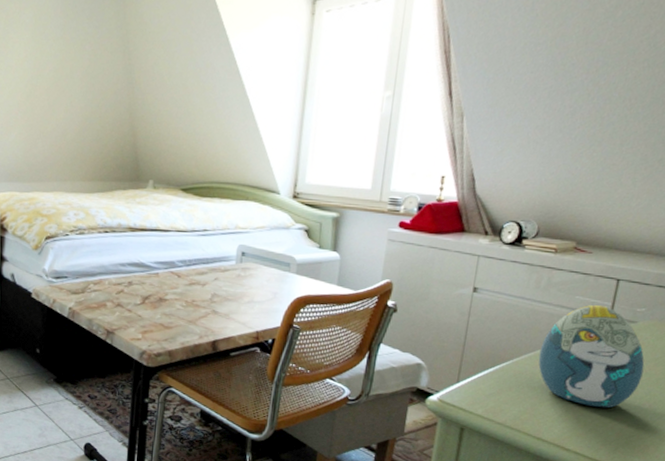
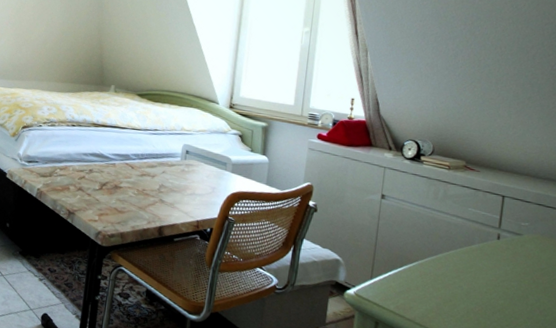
decorative egg: present [538,304,645,408] -> none [440,216,532,312]

